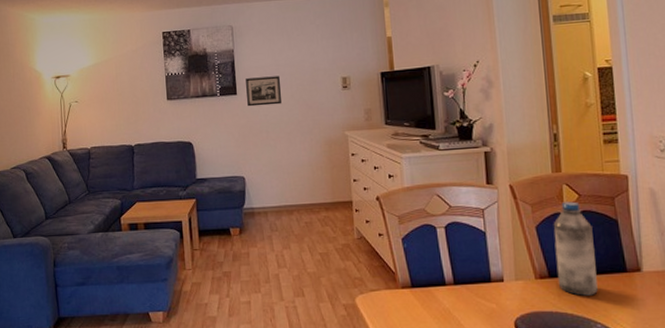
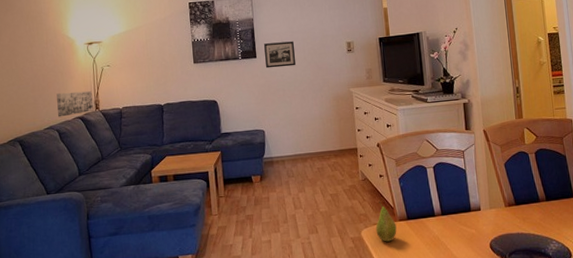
wall art: none [23,128,60,156] -> present [56,90,93,117]
fruit: none [373,264,398,312] -> present [375,201,397,242]
water bottle: present [553,201,598,296] -> none [517,142,552,219]

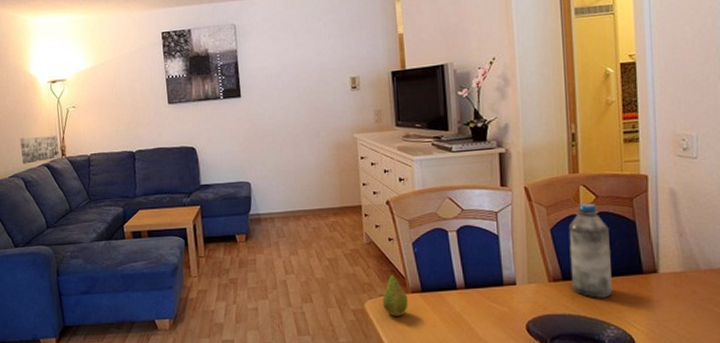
picture frame: present [264,41,296,69] -> none [250,76,288,110]
water bottle: none [517,142,552,219] -> present [568,203,612,298]

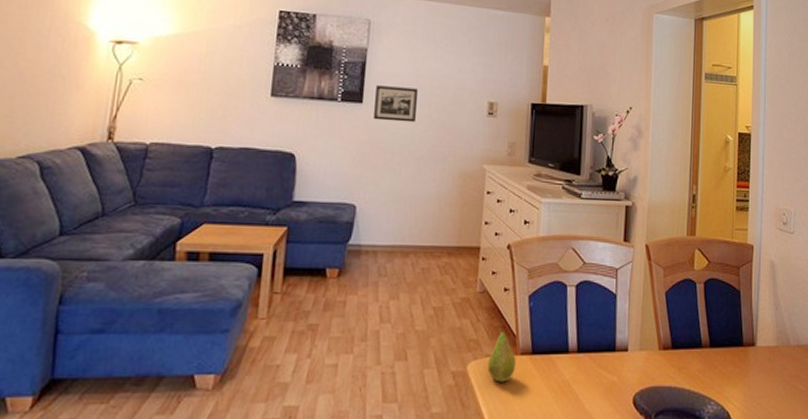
wall art: present [20,134,59,164] -> none [44,106,107,144]
picture frame: none [250,76,288,110] -> present [374,85,419,123]
water bottle: present [568,203,612,298] -> none [679,268,717,370]

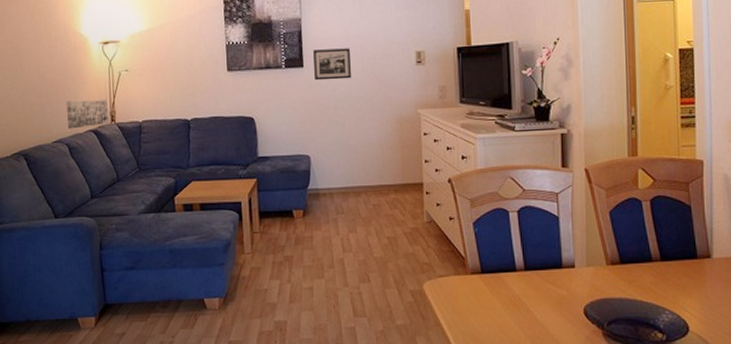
wall art: none [44,106,107,144] -> present [66,99,108,129]
fruit: present [487,325,516,382] -> none [441,249,467,298]

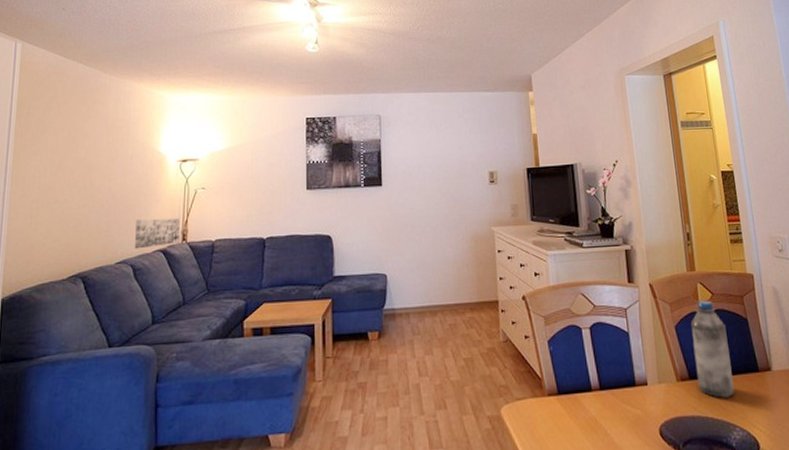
picture frame: present [313,48,351,81] -> none [392,168,428,199]
water bottle: none [627,186,668,282] -> present [690,300,734,398]

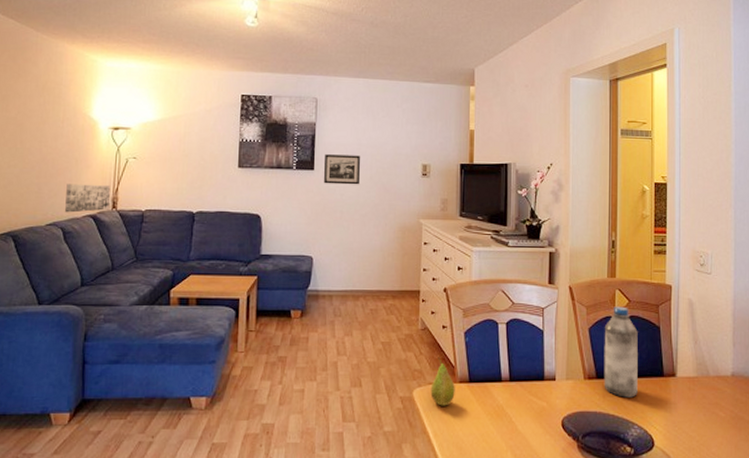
picture frame: none [392,168,428,199] -> present [324,154,361,185]
fruit: none [518,370,545,423] -> present [430,357,455,406]

